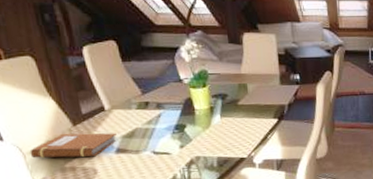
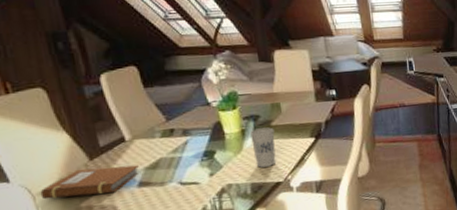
cup: none [218,106,241,143] -> present [250,127,276,168]

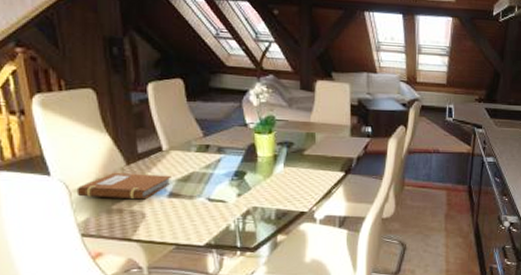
cup: present [250,127,276,168] -> none [282,155,306,195]

